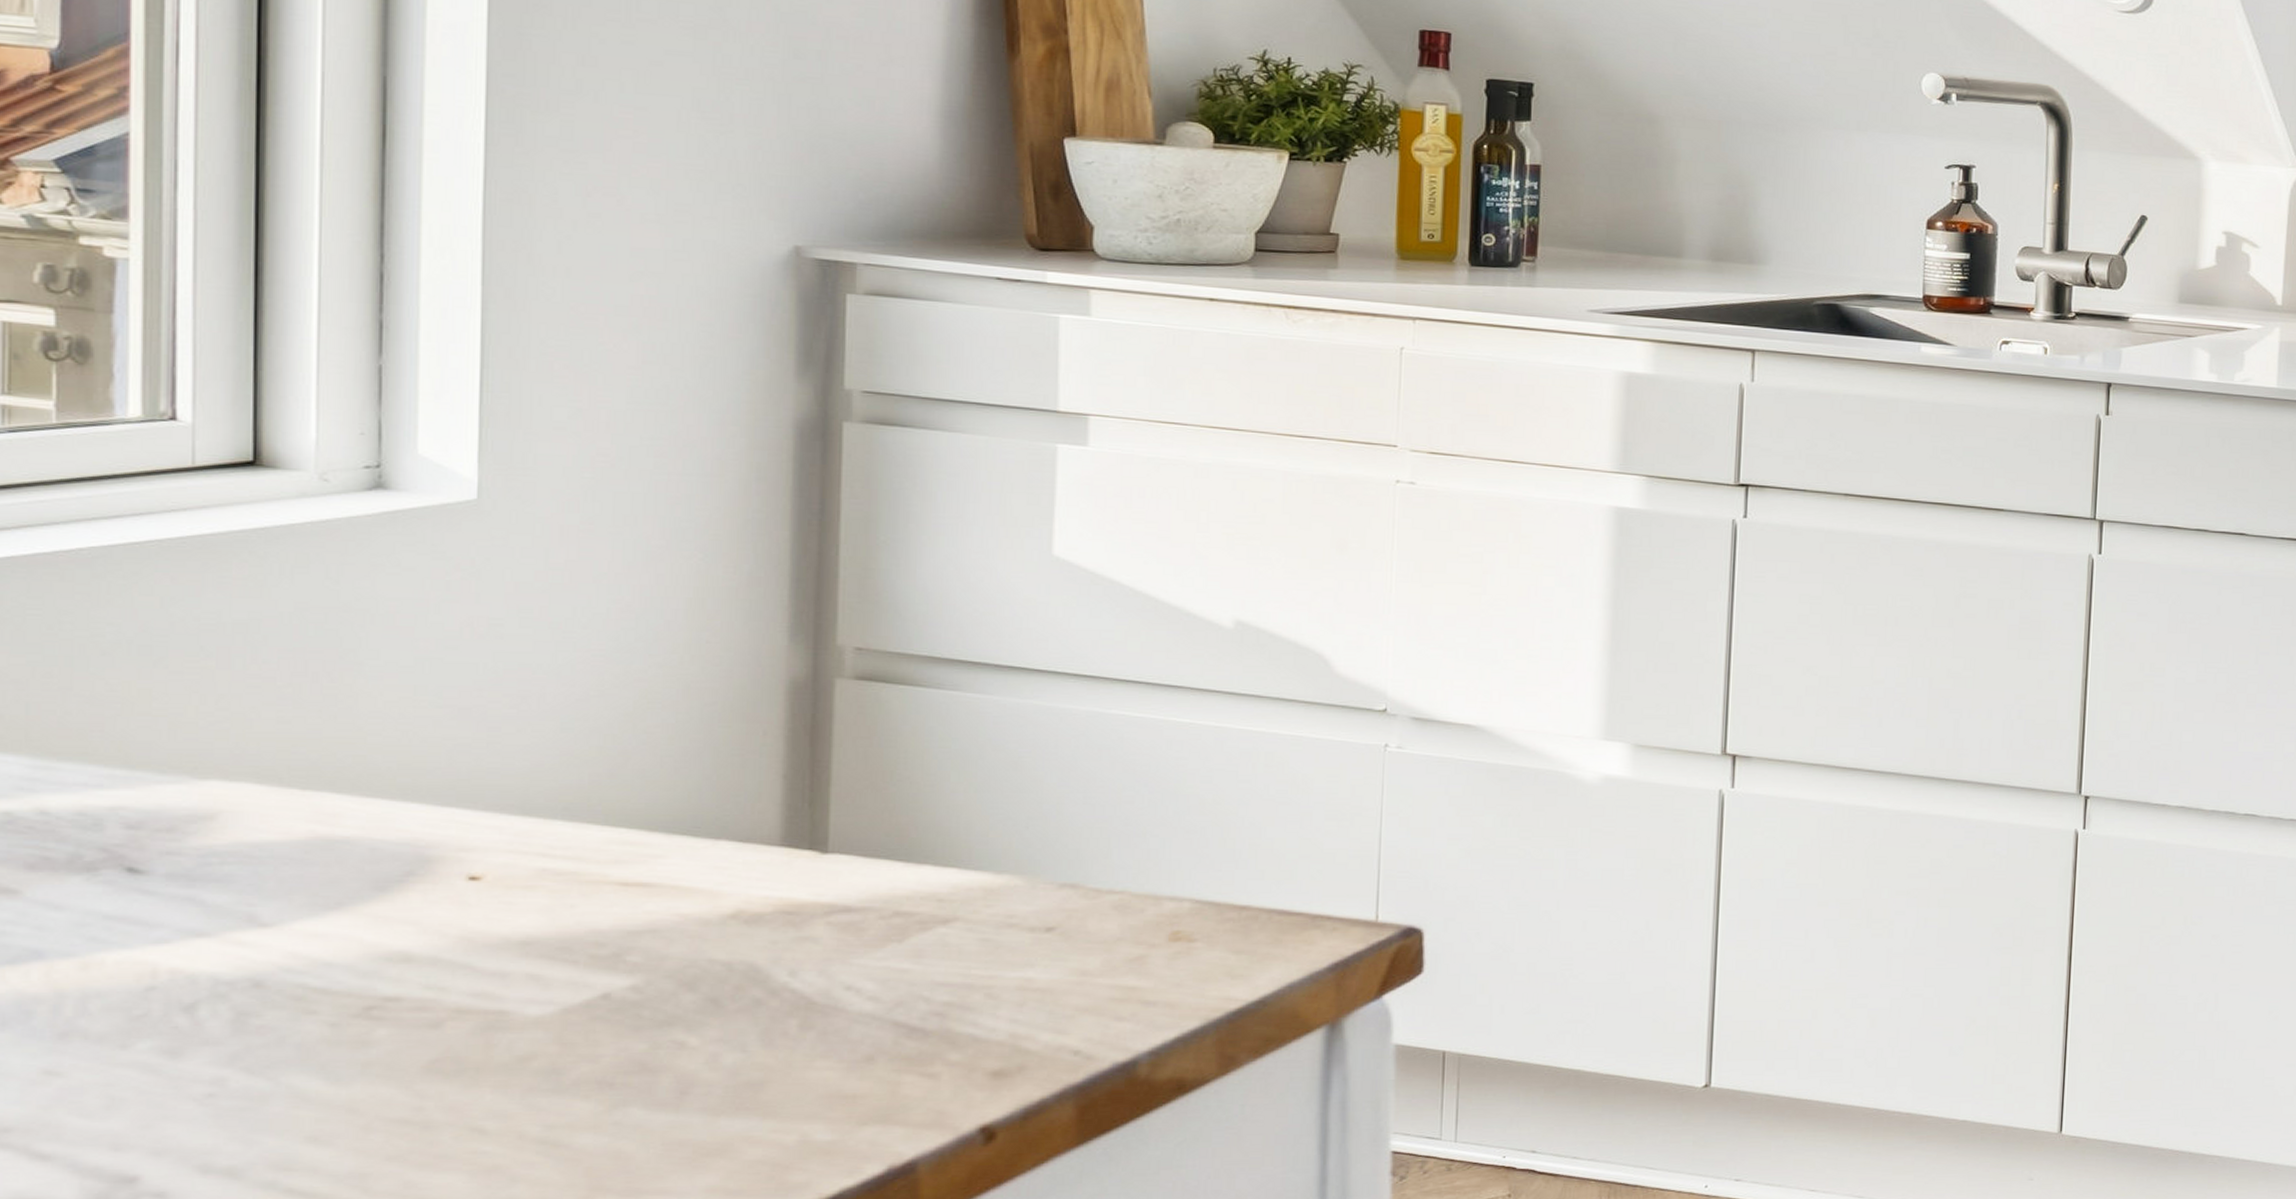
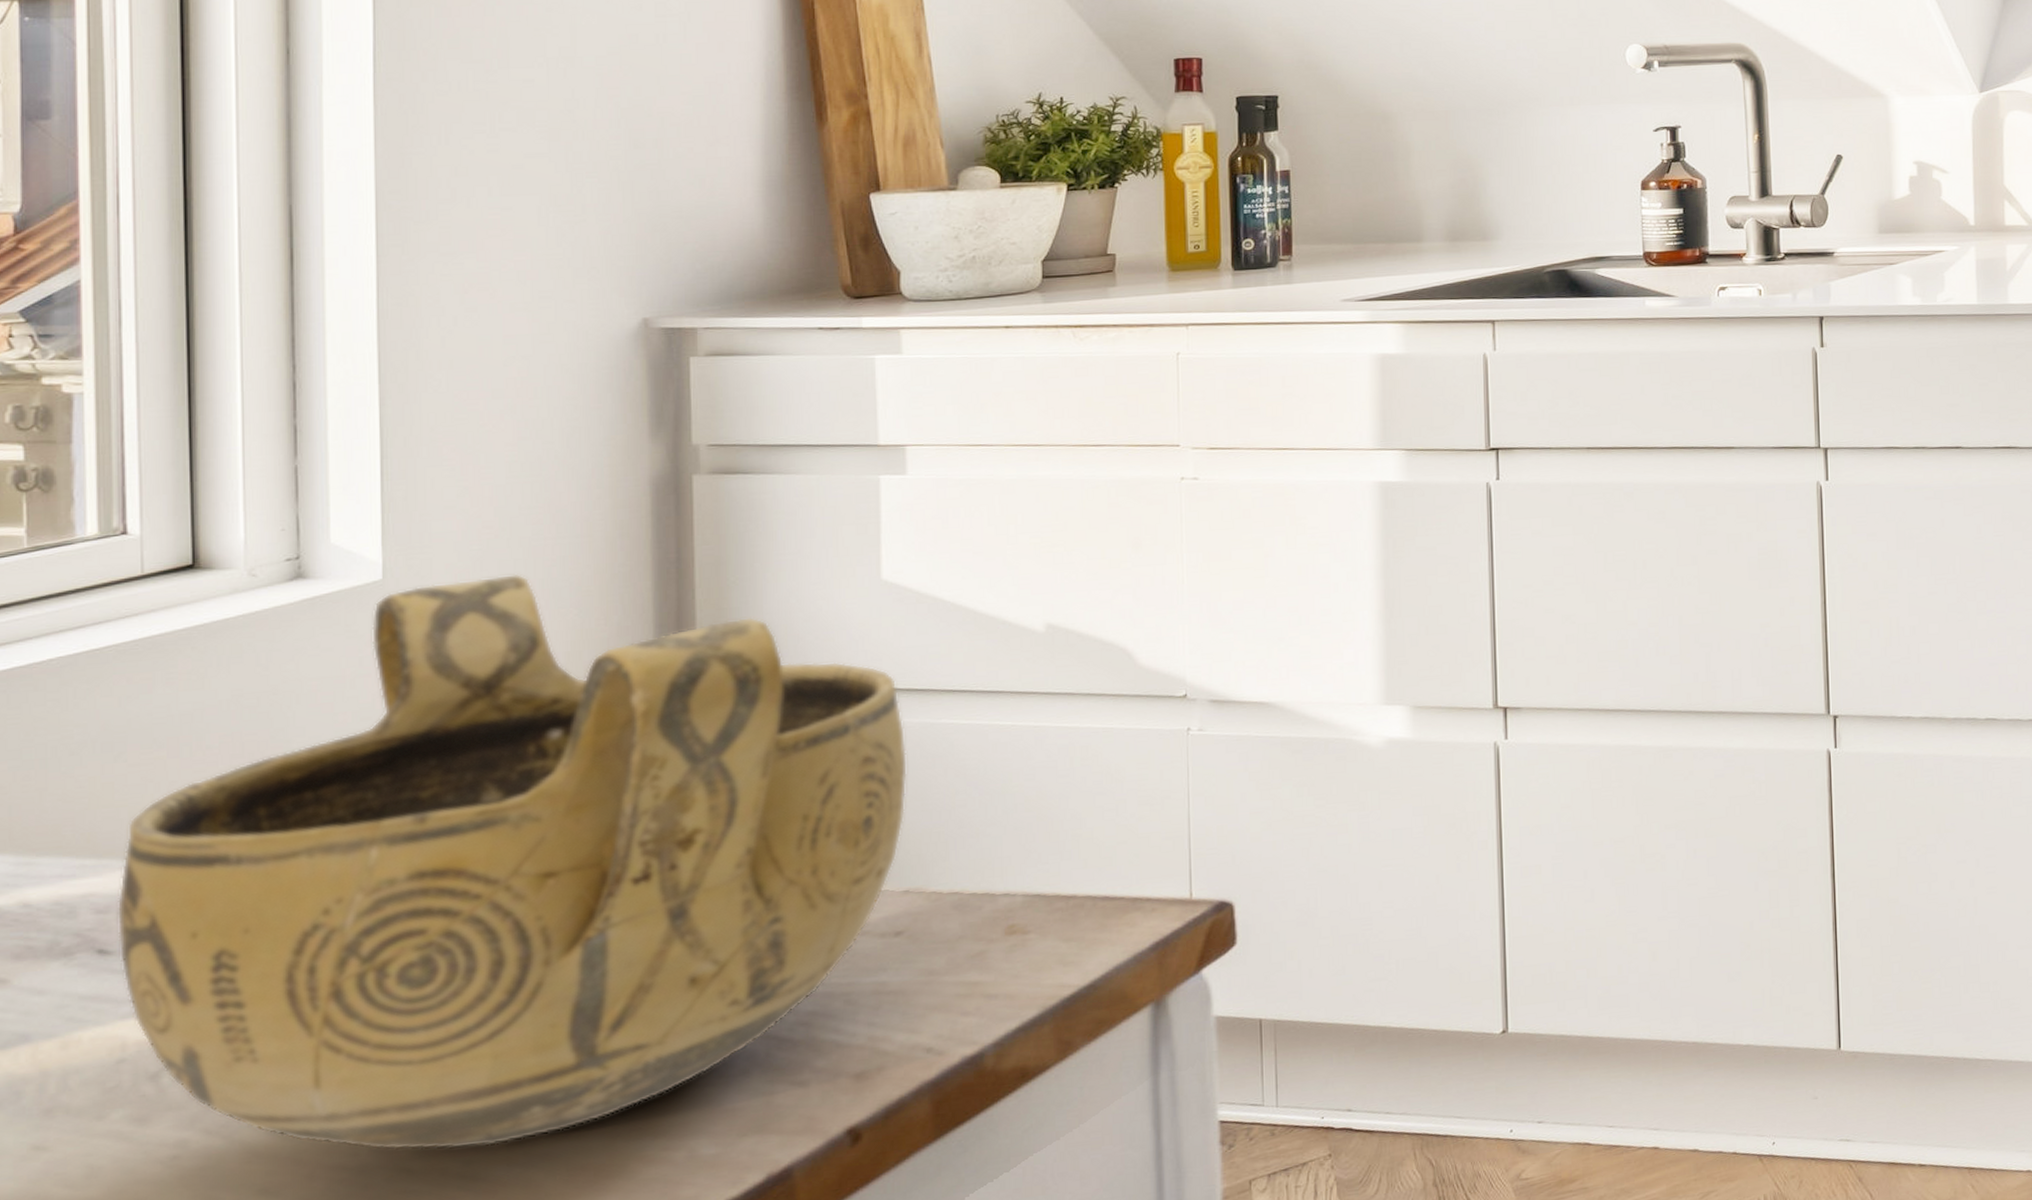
ceramic bowl: none [150,507,1071,1113] -> present [116,573,908,1151]

